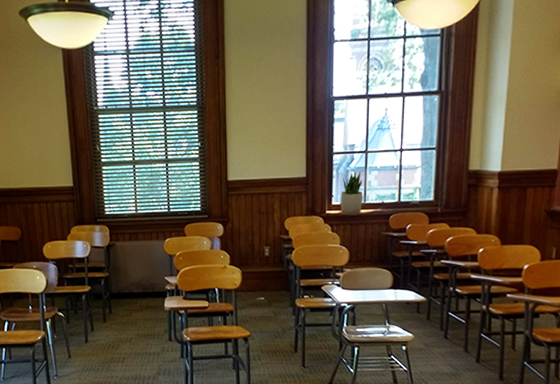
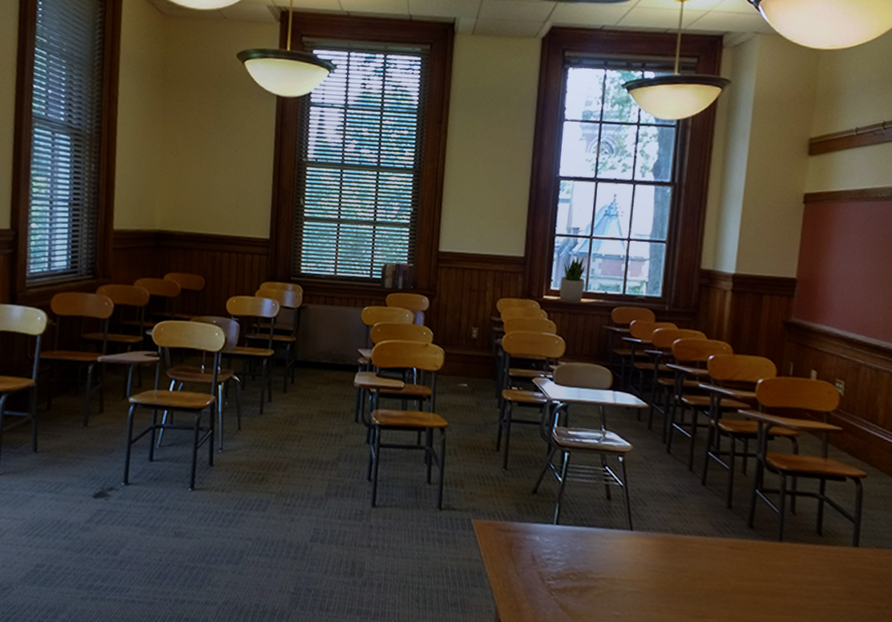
books: none [177,194,207,220] -> present [379,262,414,290]

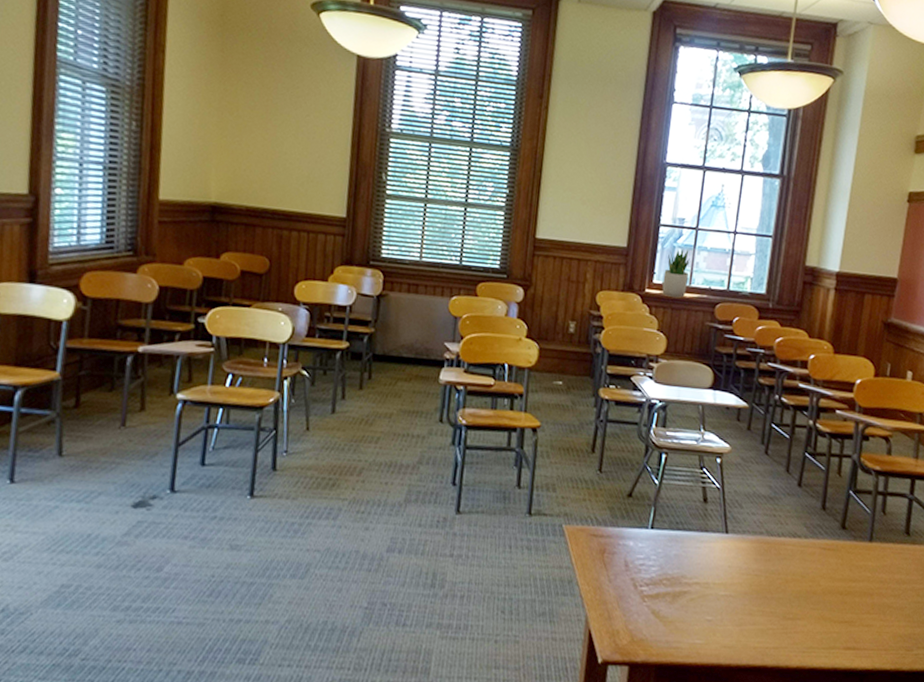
books: present [379,262,414,290] -> none [470,248,509,280]

